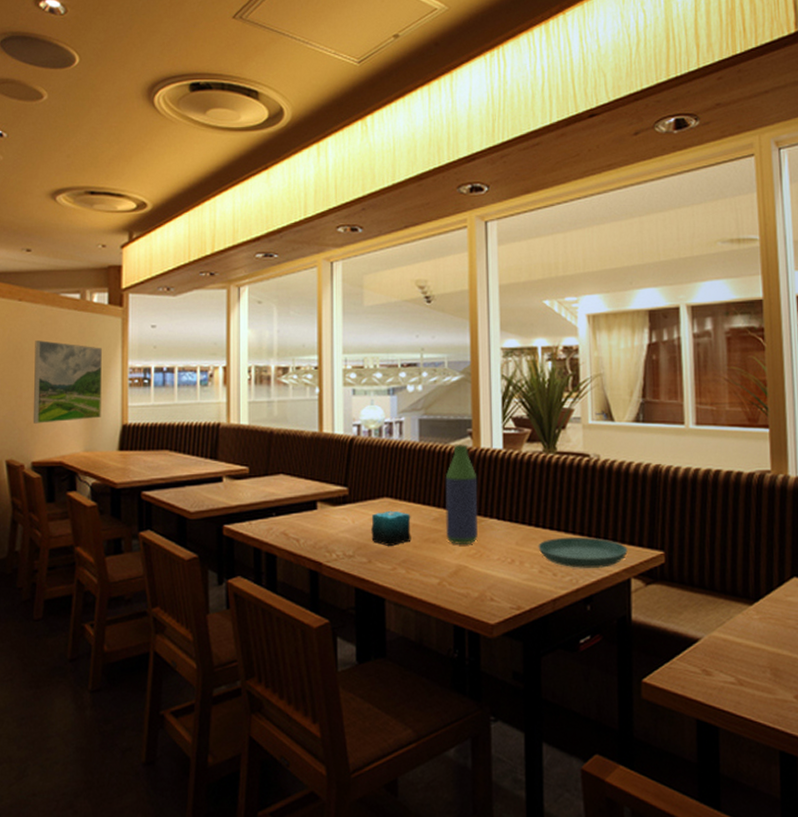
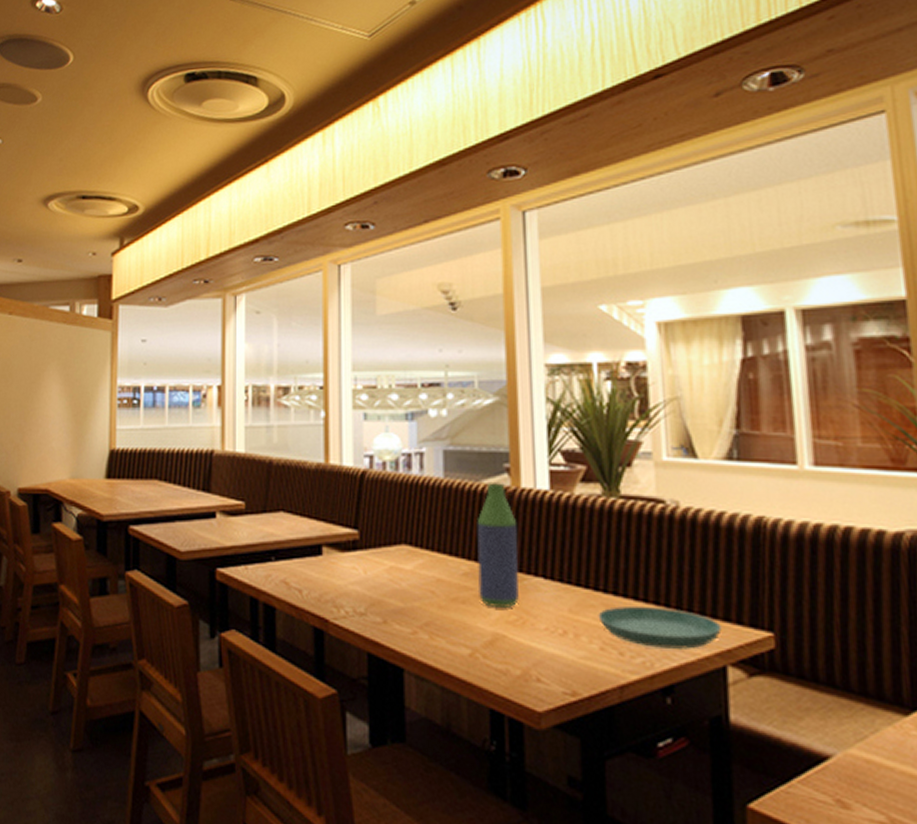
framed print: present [32,340,102,424] -> none [20,357,90,447]
candle: present [371,510,411,546] -> none [386,560,436,604]

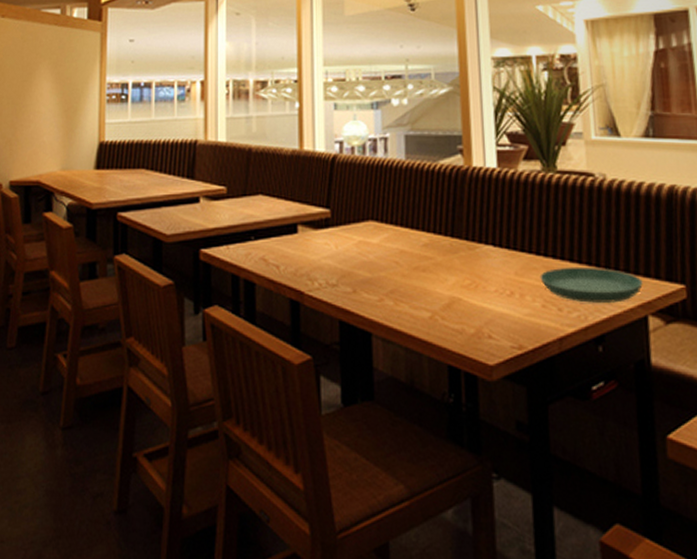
bottle: present [477,481,519,608] -> none [435,162,472,273]

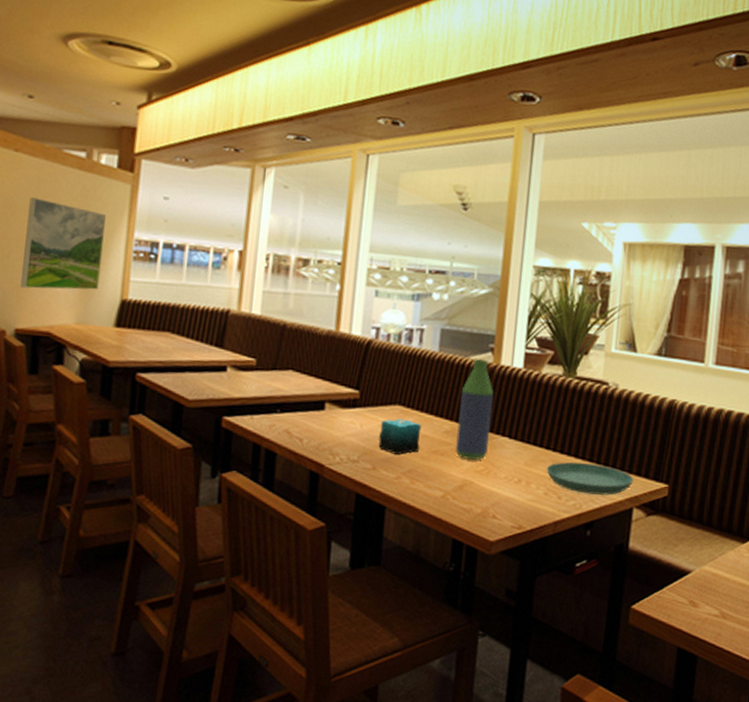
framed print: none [11,57,80,142] -> present [20,197,106,290]
candle: none [355,235,399,274] -> present [378,418,422,455]
bottle: none [435,162,472,273] -> present [455,358,494,460]

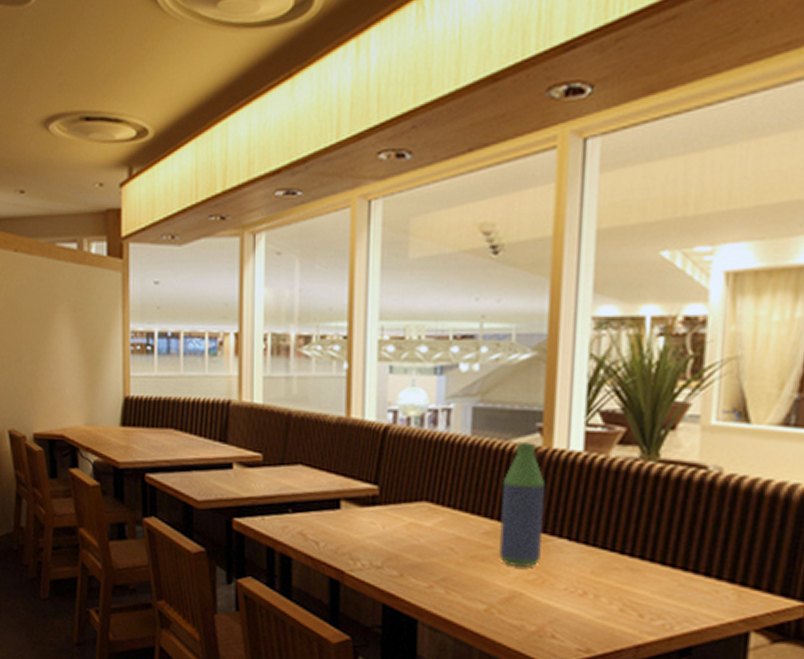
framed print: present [20,197,106,290] -> none [32,298,102,392]
candle: present [378,418,422,455] -> none [404,517,455,560]
saucer: present [546,462,634,496] -> none [621,570,750,615]

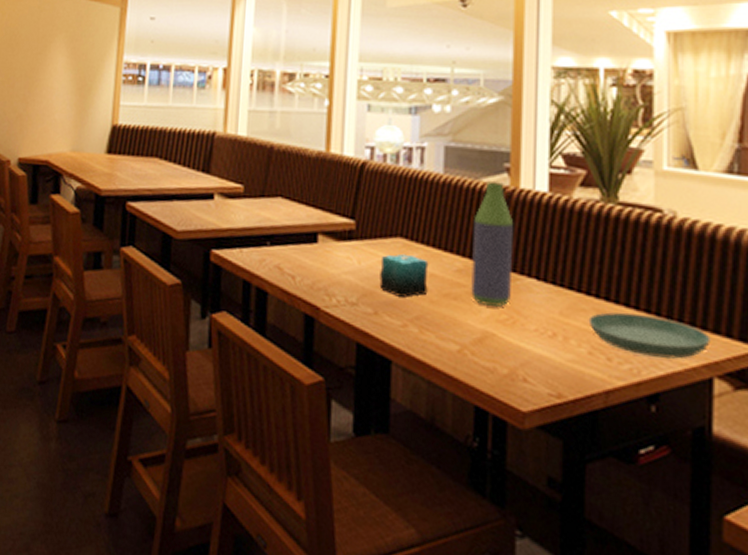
candle: none [404,517,455,560] -> present [379,253,429,297]
saucer: none [621,570,750,615] -> present [588,312,711,360]

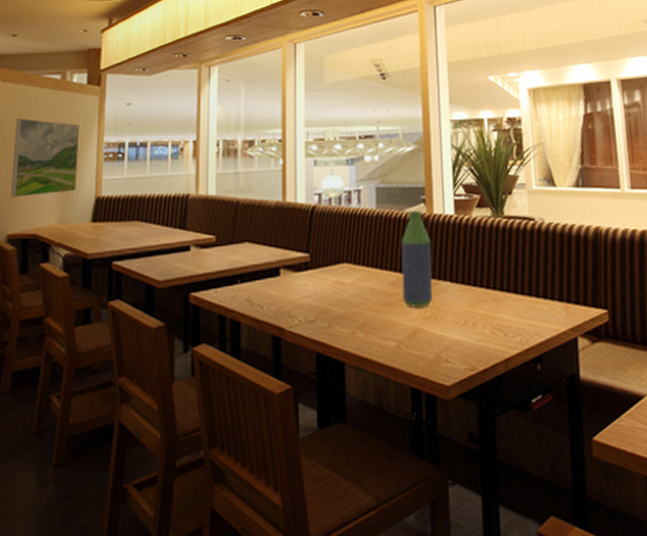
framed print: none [22,27,98,117] -> present [10,118,79,198]
candle: present [379,253,429,297] -> none [331,275,370,310]
saucer: present [588,312,711,360] -> none [489,297,574,329]

